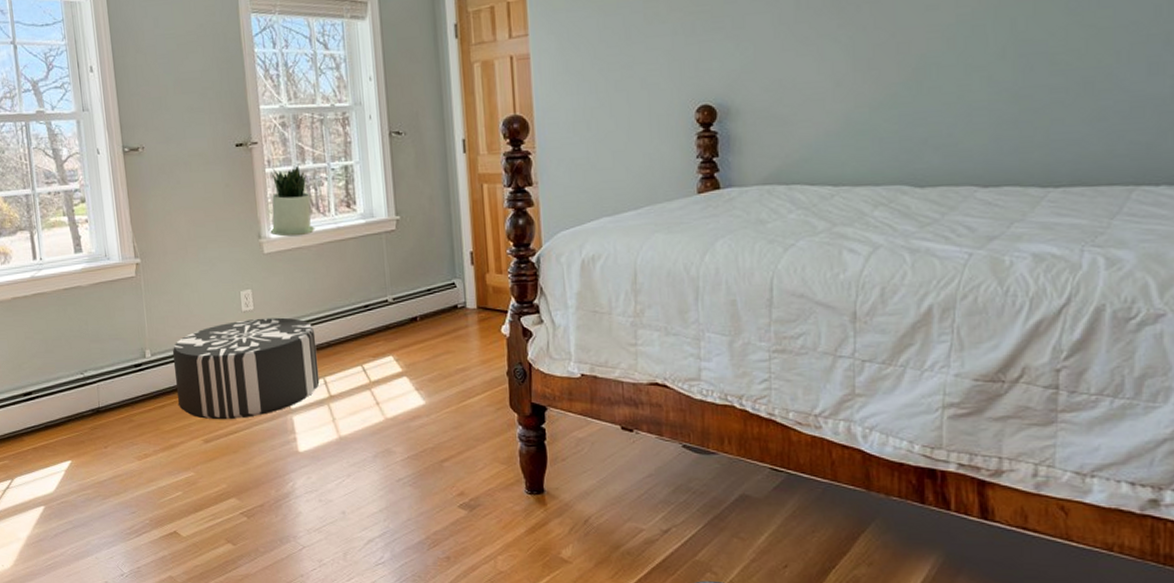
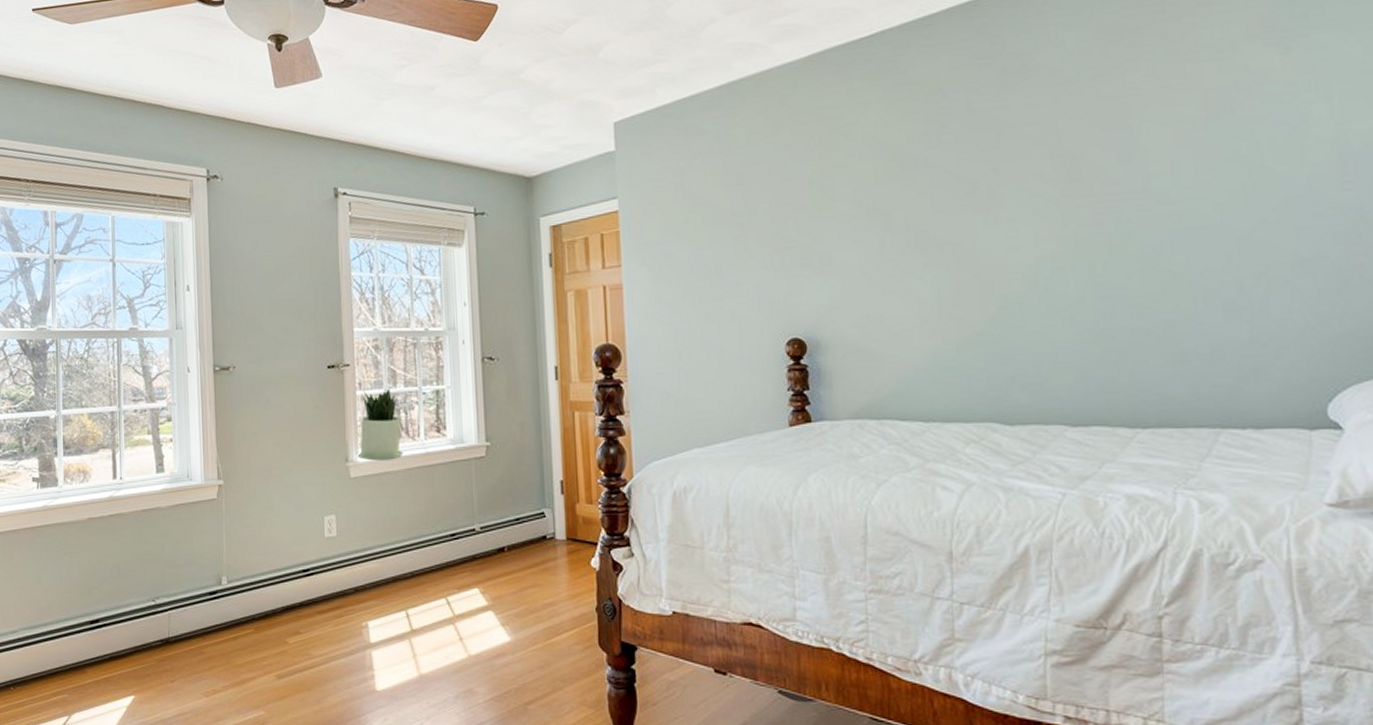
pouf: present [172,317,320,420] -> none [249,545,402,654]

